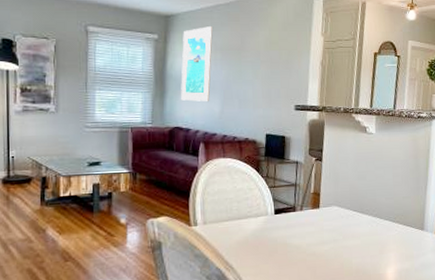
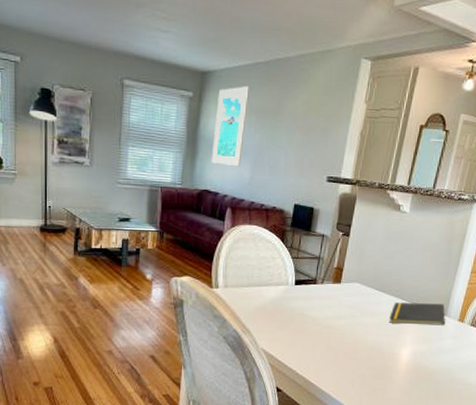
notepad: none [370,218,424,243] -> present [389,302,446,326]

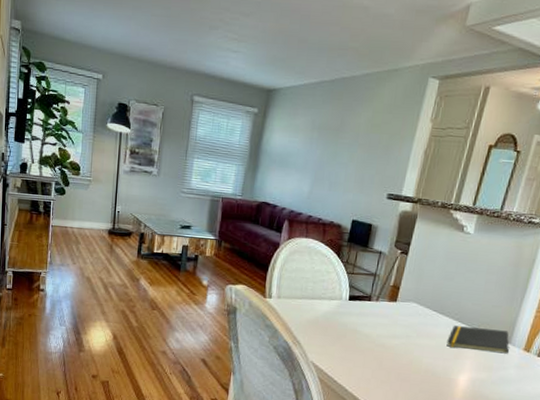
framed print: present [212,86,249,167] -> none [272,103,313,181]

